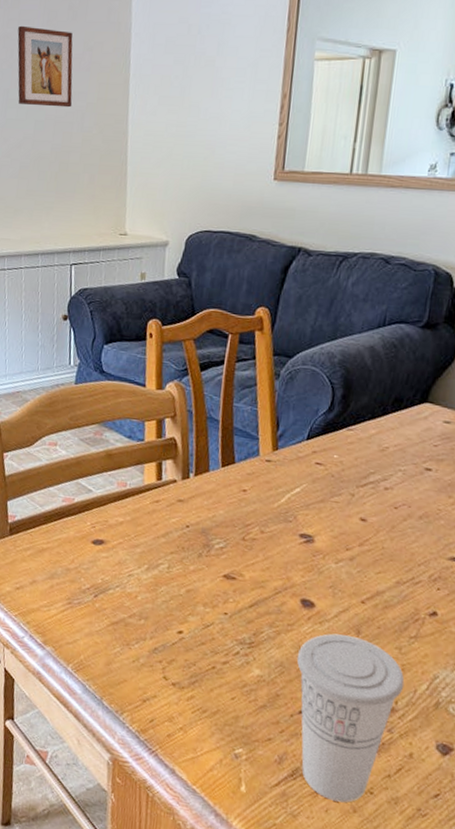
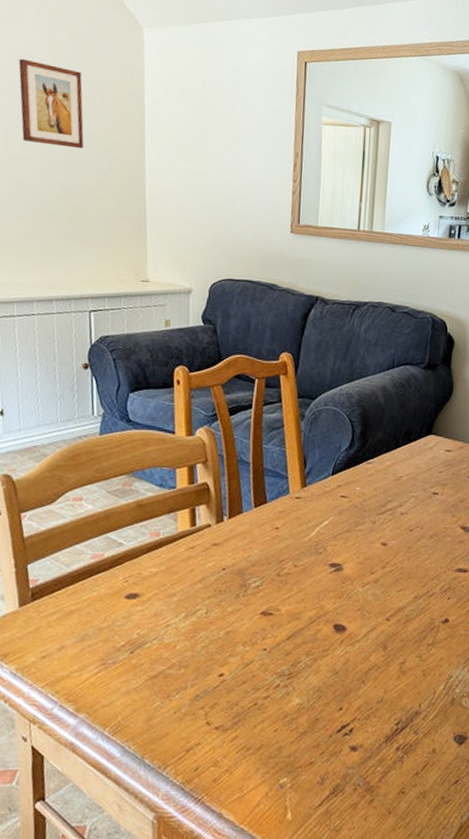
cup: present [296,633,405,803] -> none [332,652,426,808]

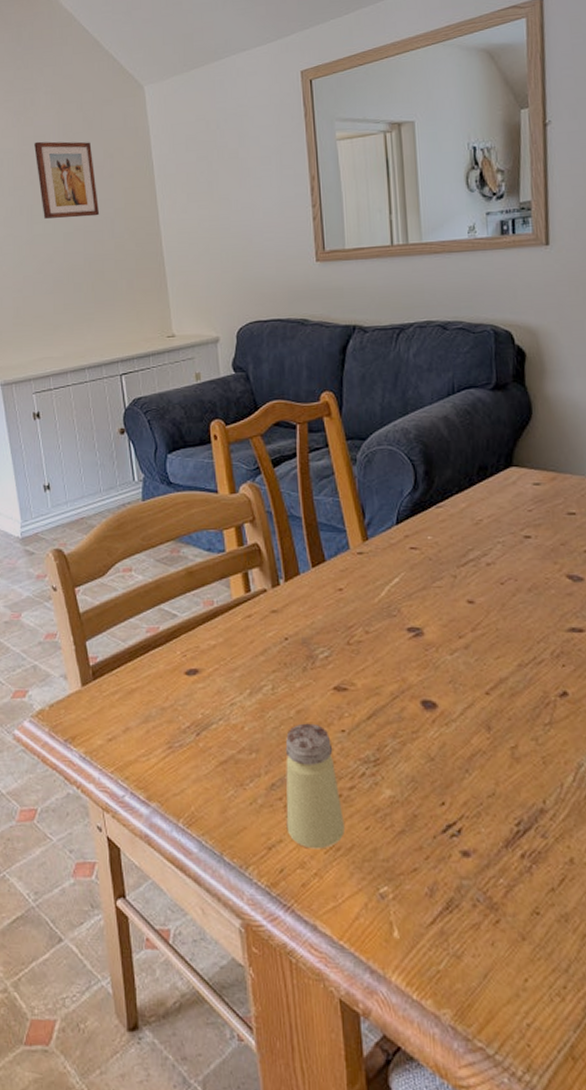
saltshaker: none [205,643,257,750] -> present [285,723,345,849]

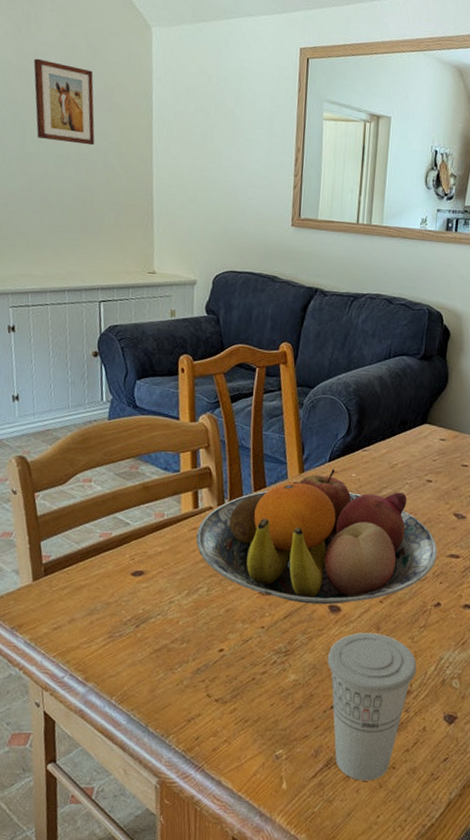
fruit bowl: none [251,533,553,700] -> present [196,469,438,605]
saltshaker: present [285,723,345,849] -> none [205,620,254,721]
cup: none [428,734,549,931] -> present [327,632,417,781]

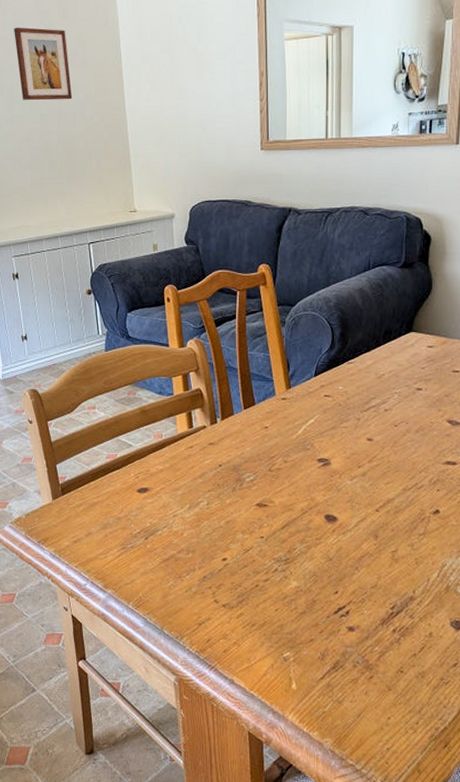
fruit bowl: present [196,469,438,605] -> none [193,383,433,515]
cup: present [327,632,417,781] -> none [327,541,419,684]

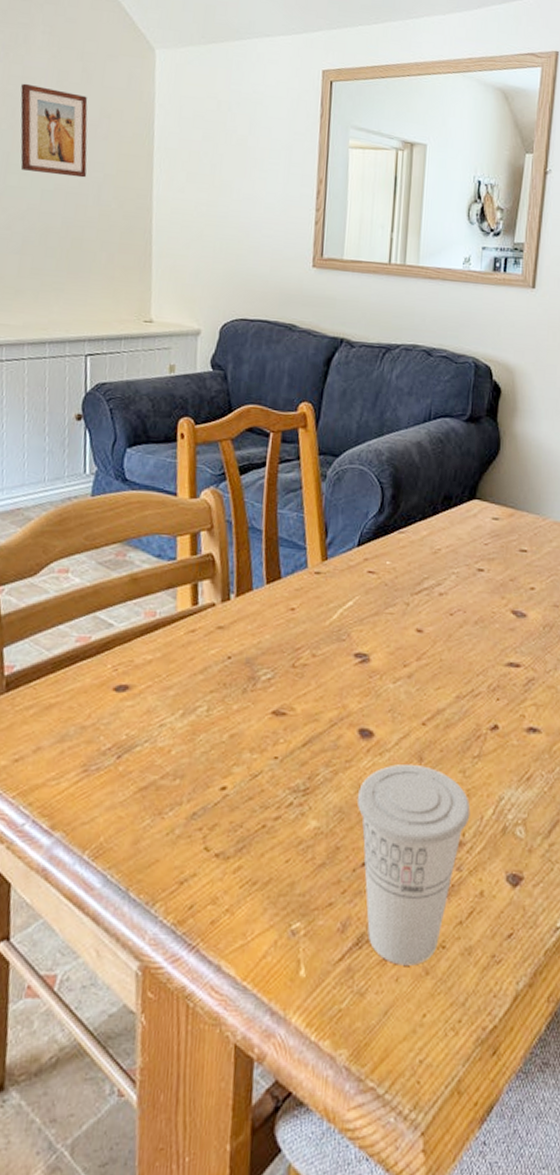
cup: none [327,541,419,684] -> present [357,764,471,966]

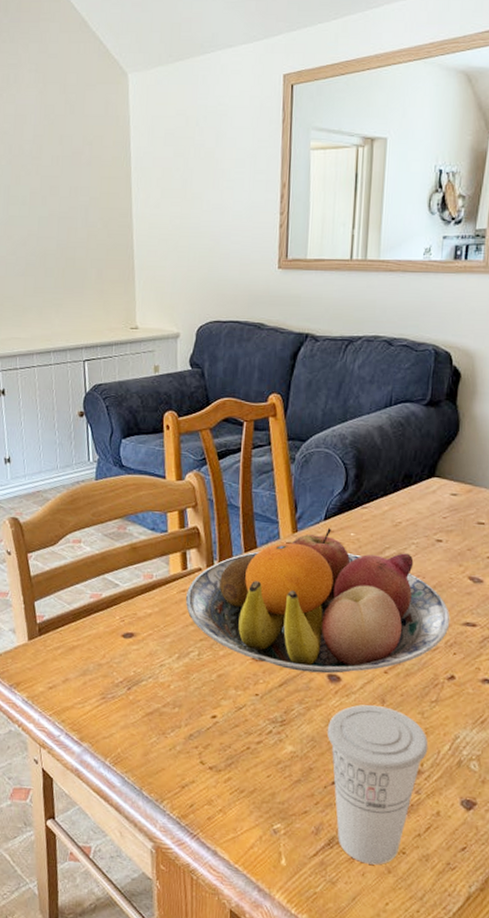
wall art: present [20,83,88,178] -> none [15,120,75,203]
fruit bowl: none [194,555,493,728] -> present [185,528,450,674]

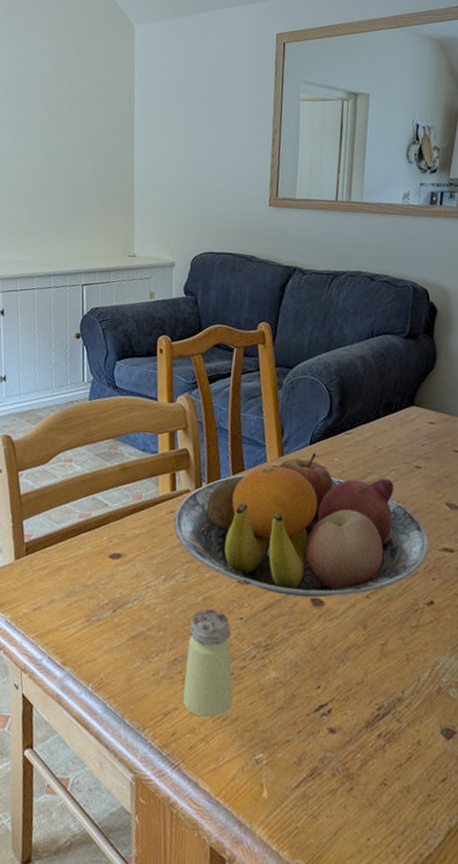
saltshaker: none [199,686,250,791] -> present [182,609,233,718]
cup: present [327,705,429,865] -> none [310,629,409,797]

